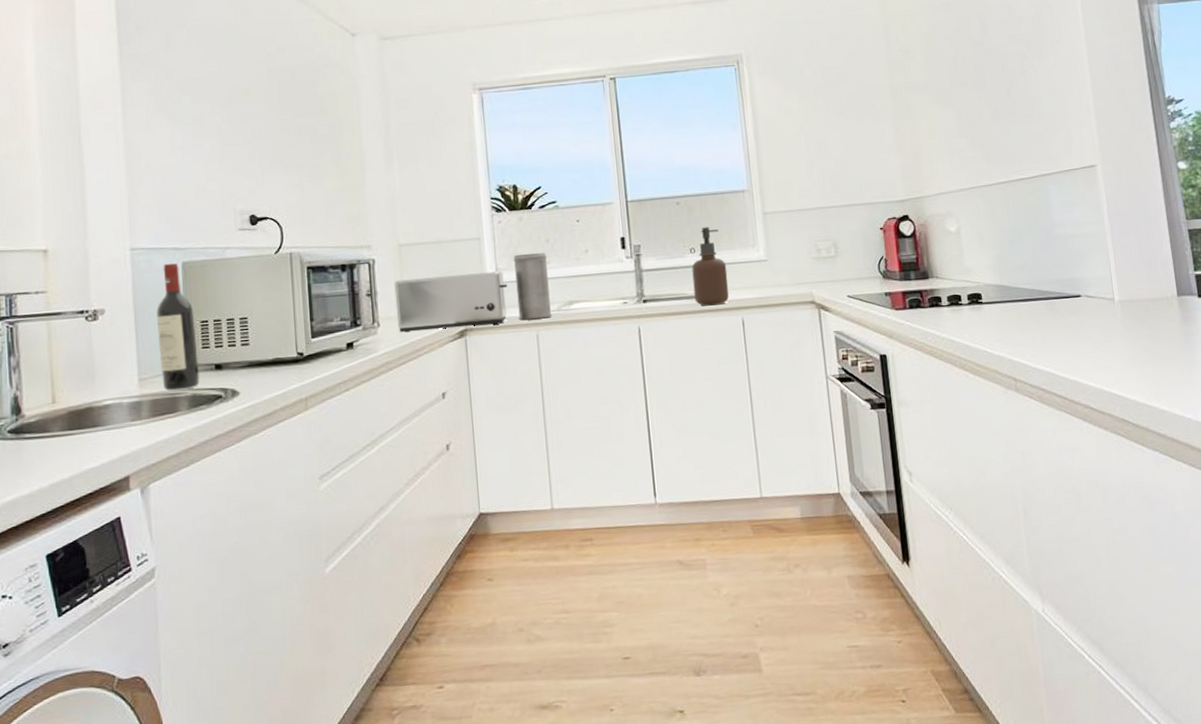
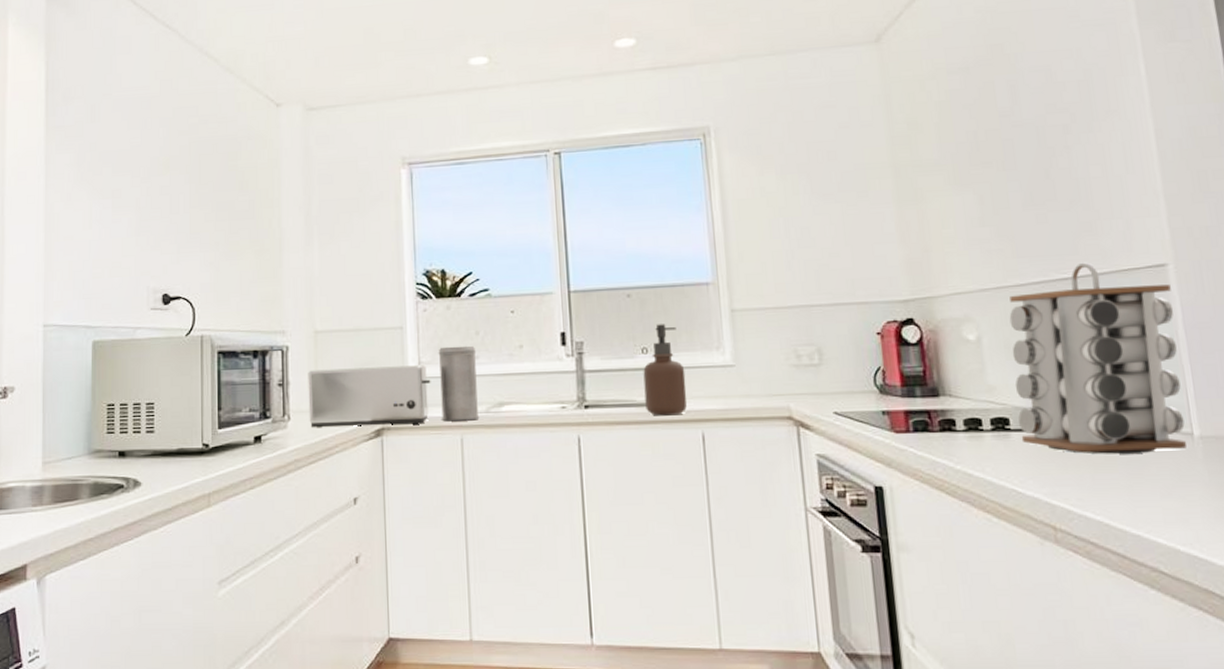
wine bottle: present [156,263,200,392] -> none [64,342,102,477]
spice rack: none [981,165,1110,319] -> present [1009,262,1187,454]

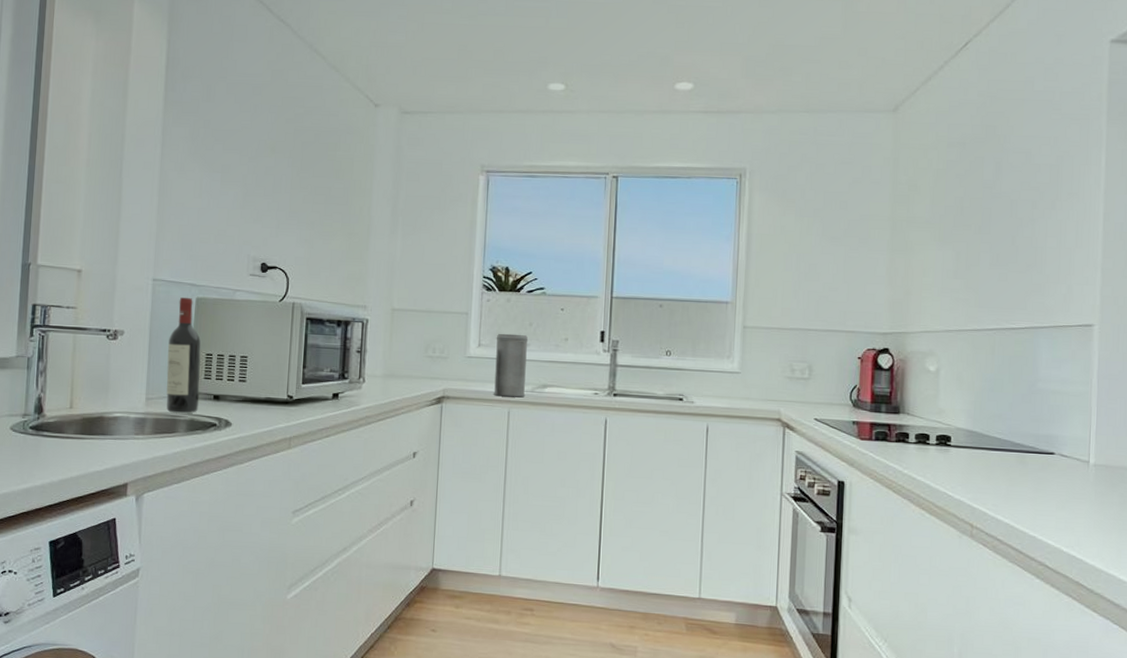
wine bottle: none [64,342,102,477] -> present [166,298,201,414]
toaster: present [308,365,431,428] -> none [381,342,488,396]
soap dispenser: present [643,324,687,416] -> none [663,332,700,409]
spice rack: present [1009,262,1187,454] -> none [958,316,1093,474]

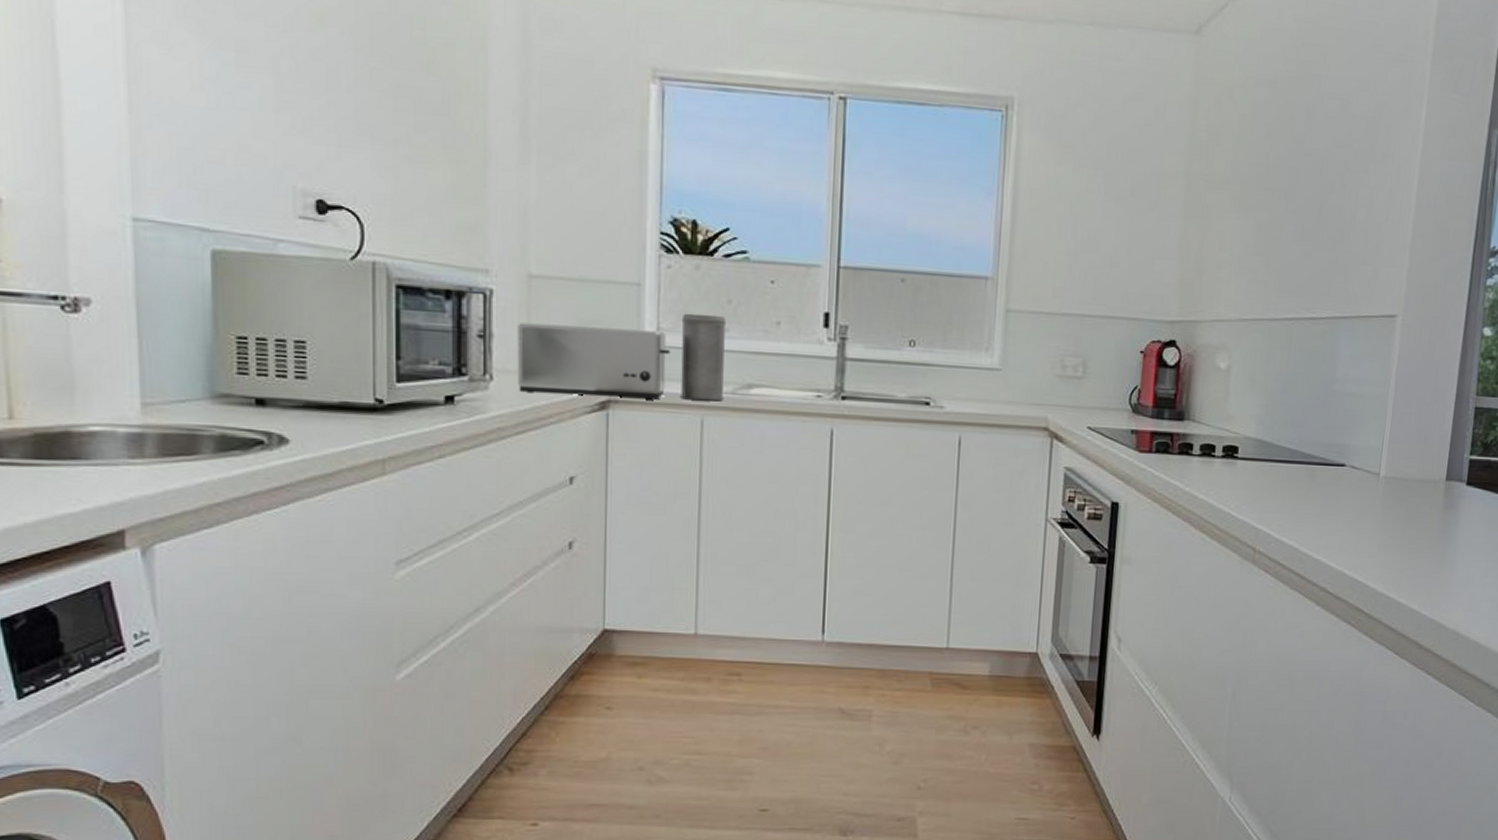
wine bottle: present [166,298,201,414] -> none [171,249,232,426]
toaster: none [381,342,488,396] -> present [517,322,671,400]

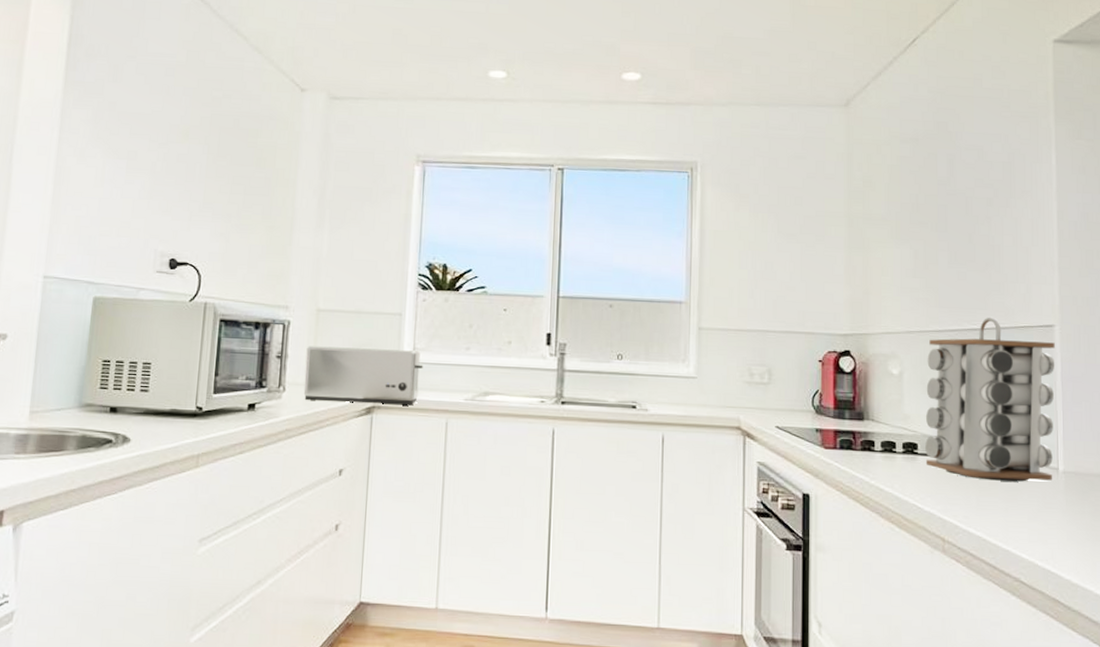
canister: present [679,313,727,402] -> none [429,336,468,407]
spice rack: none [1245,304,1395,488] -> present [925,317,1055,482]

